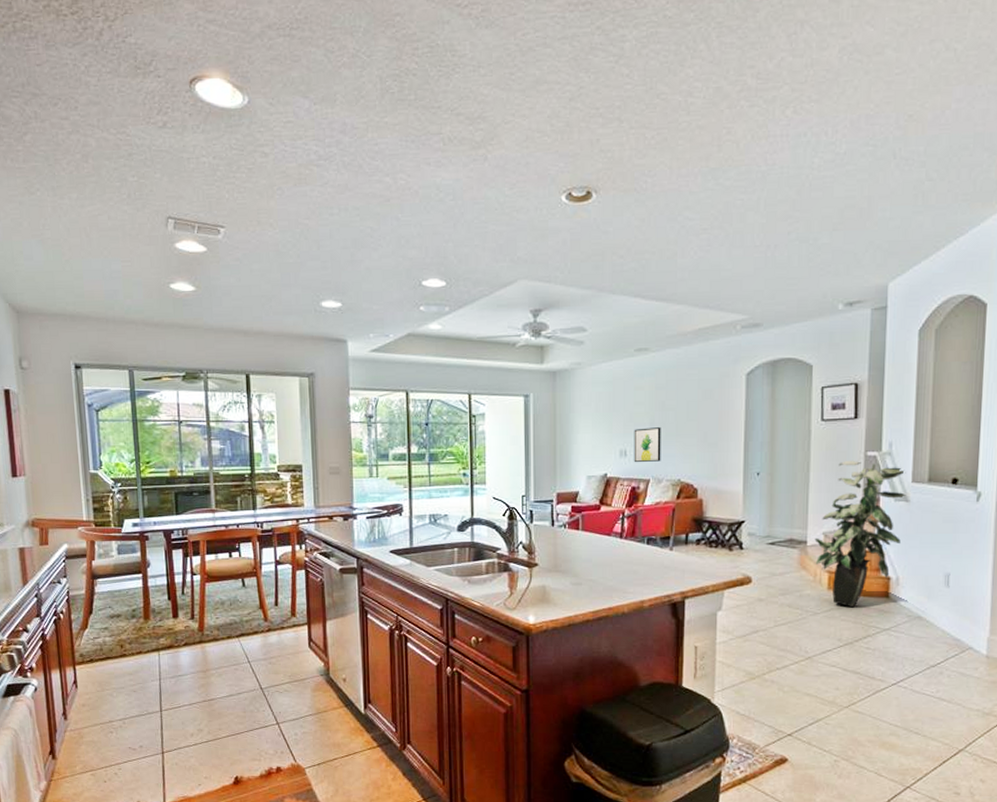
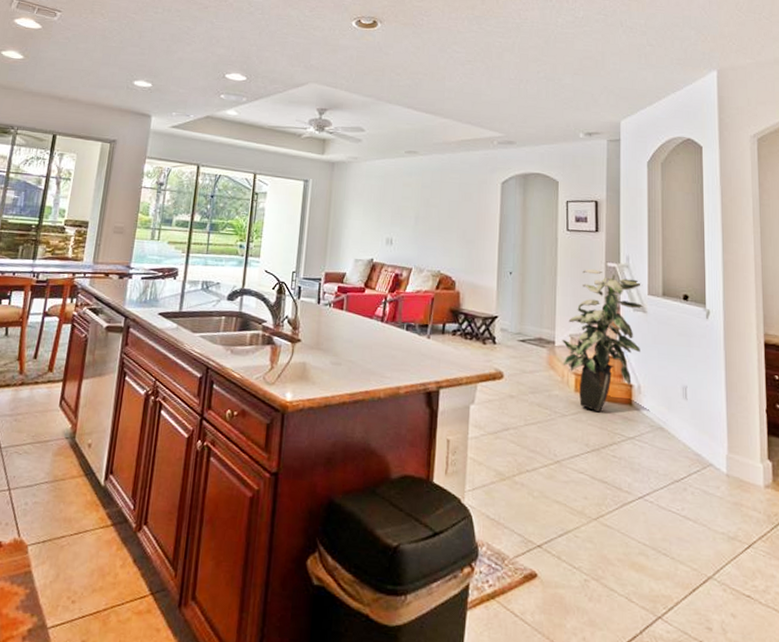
wall art: present [634,427,661,463] -> none [398,220,425,253]

